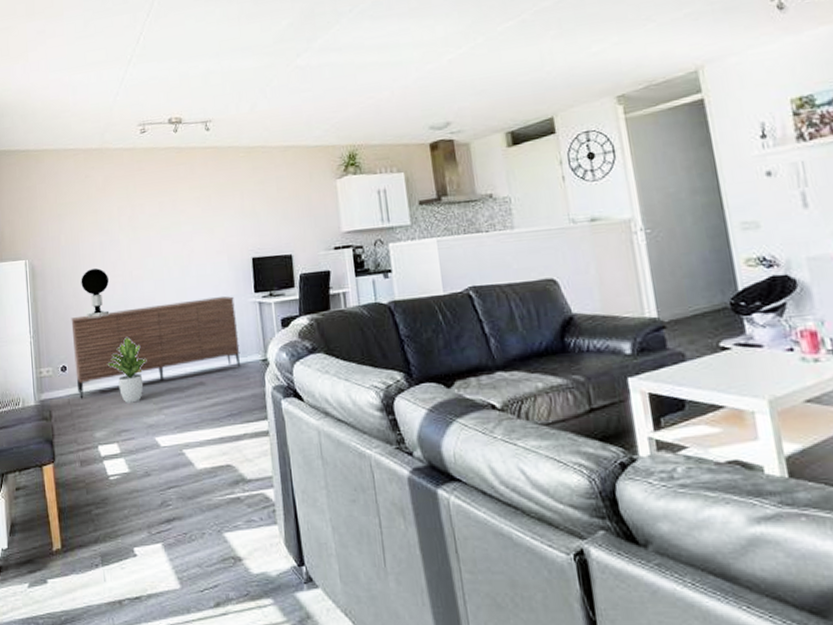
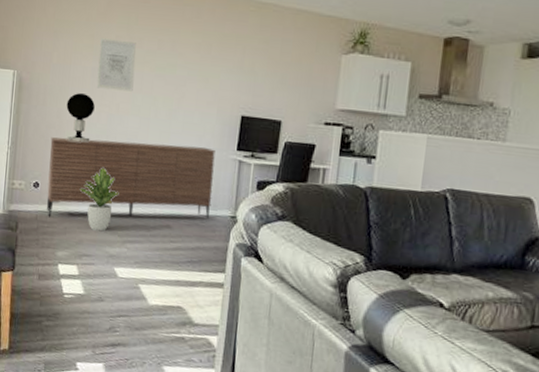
wall art: none [102,209,143,261] -> present [96,38,136,92]

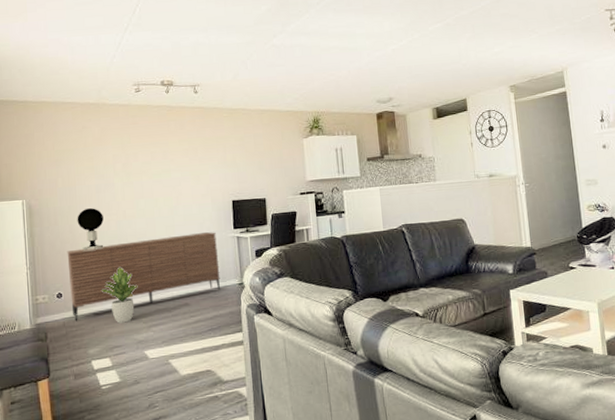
wall art: present [96,38,136,92] -> none [98,158,136,201]

